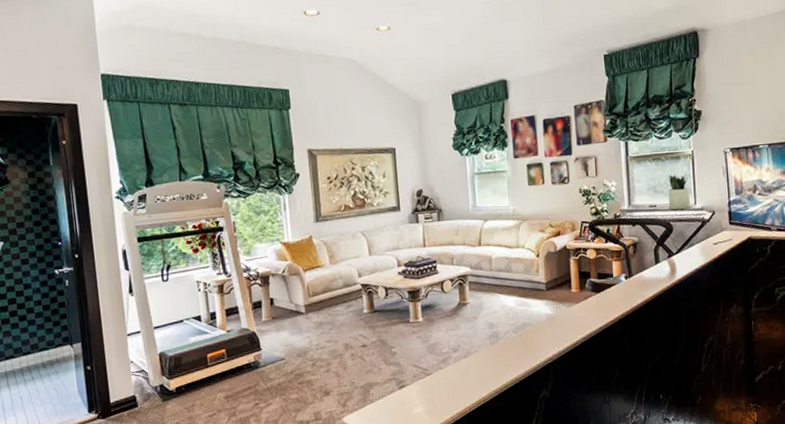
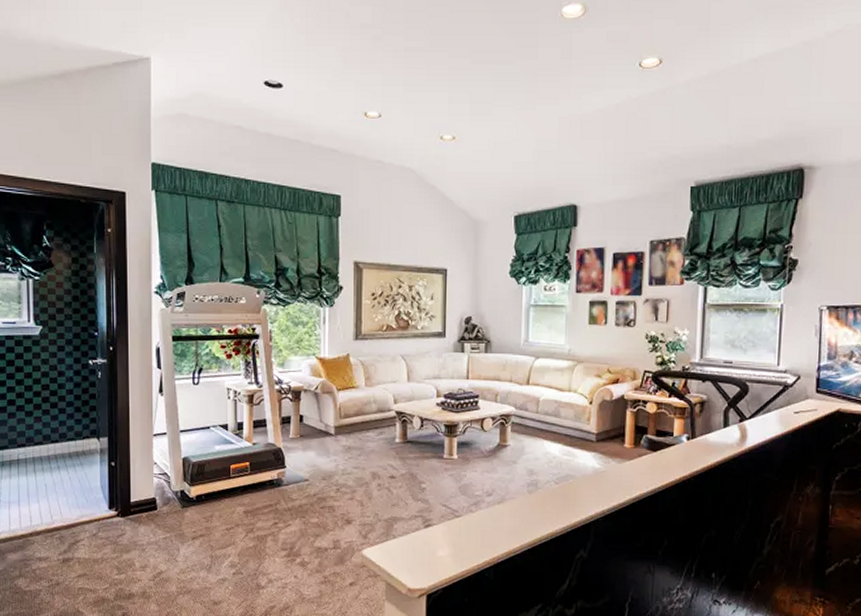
planter: present [667,174,693,211] -> none [745,329,776,370]

